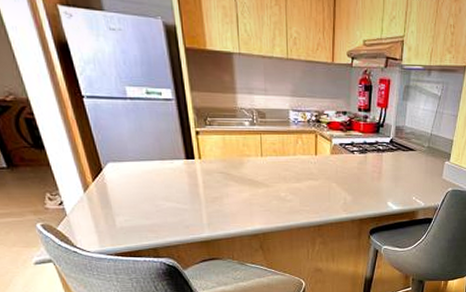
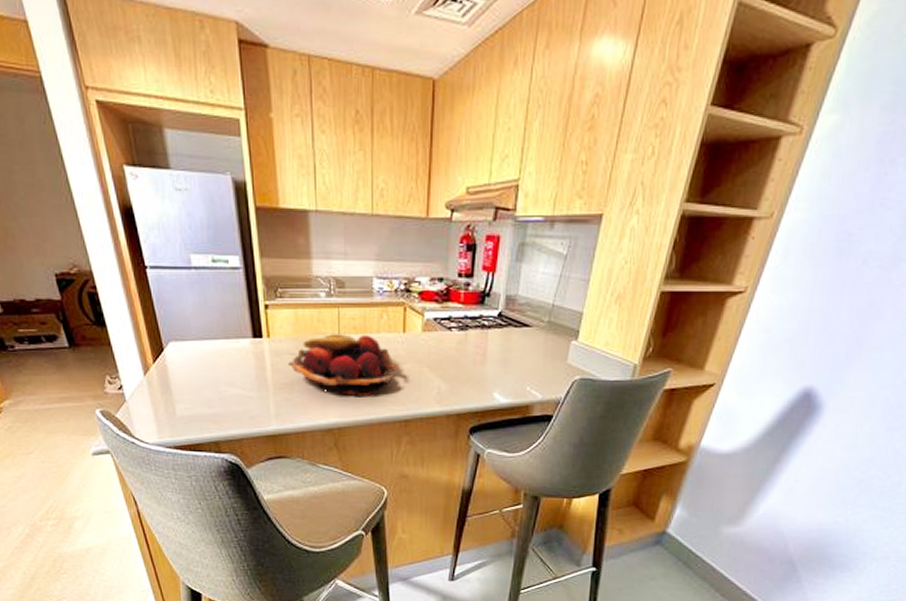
fruit basket: none [218,156,312,208] -> present [289,334,399,397]

